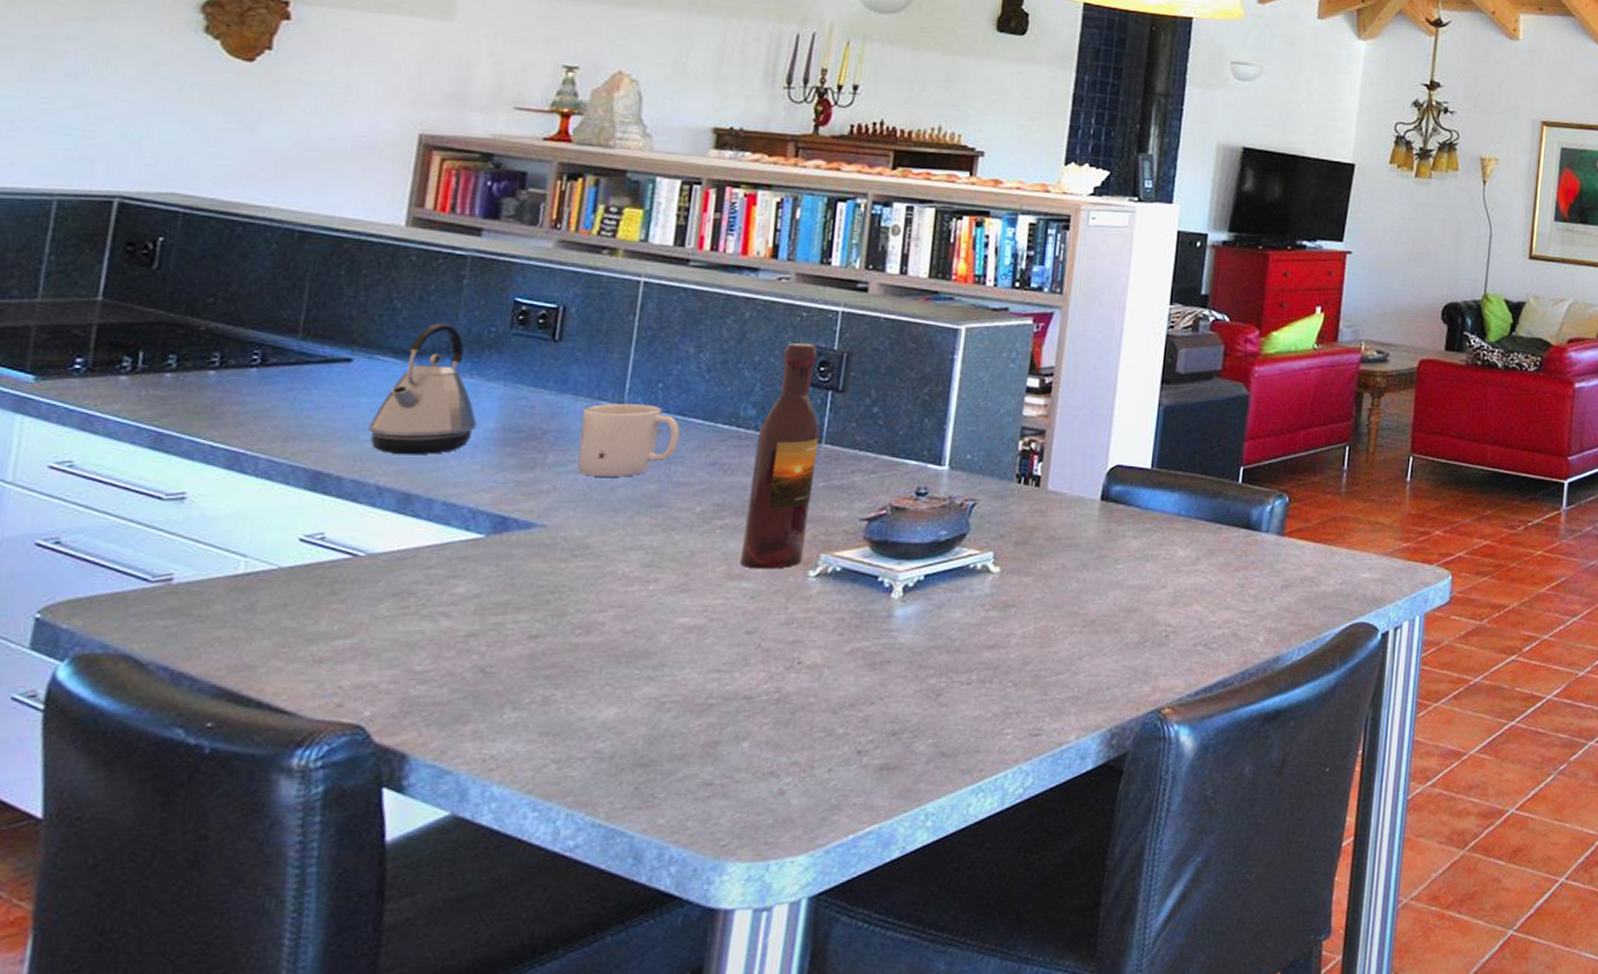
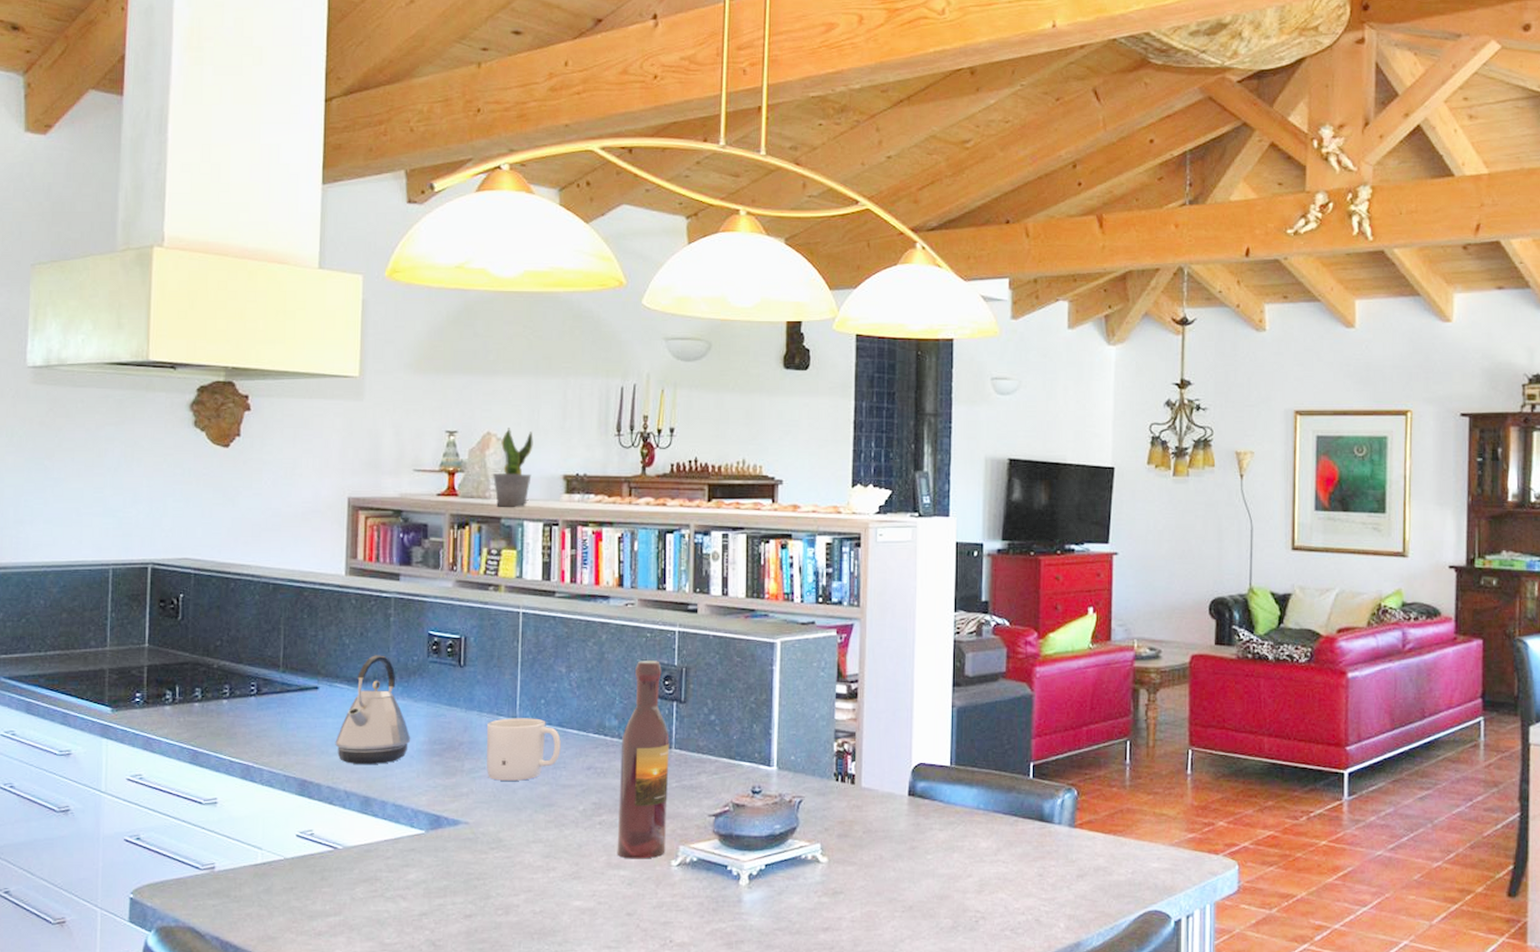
potted plant: none [620,68,679,161] -> present [493,428,533,508]

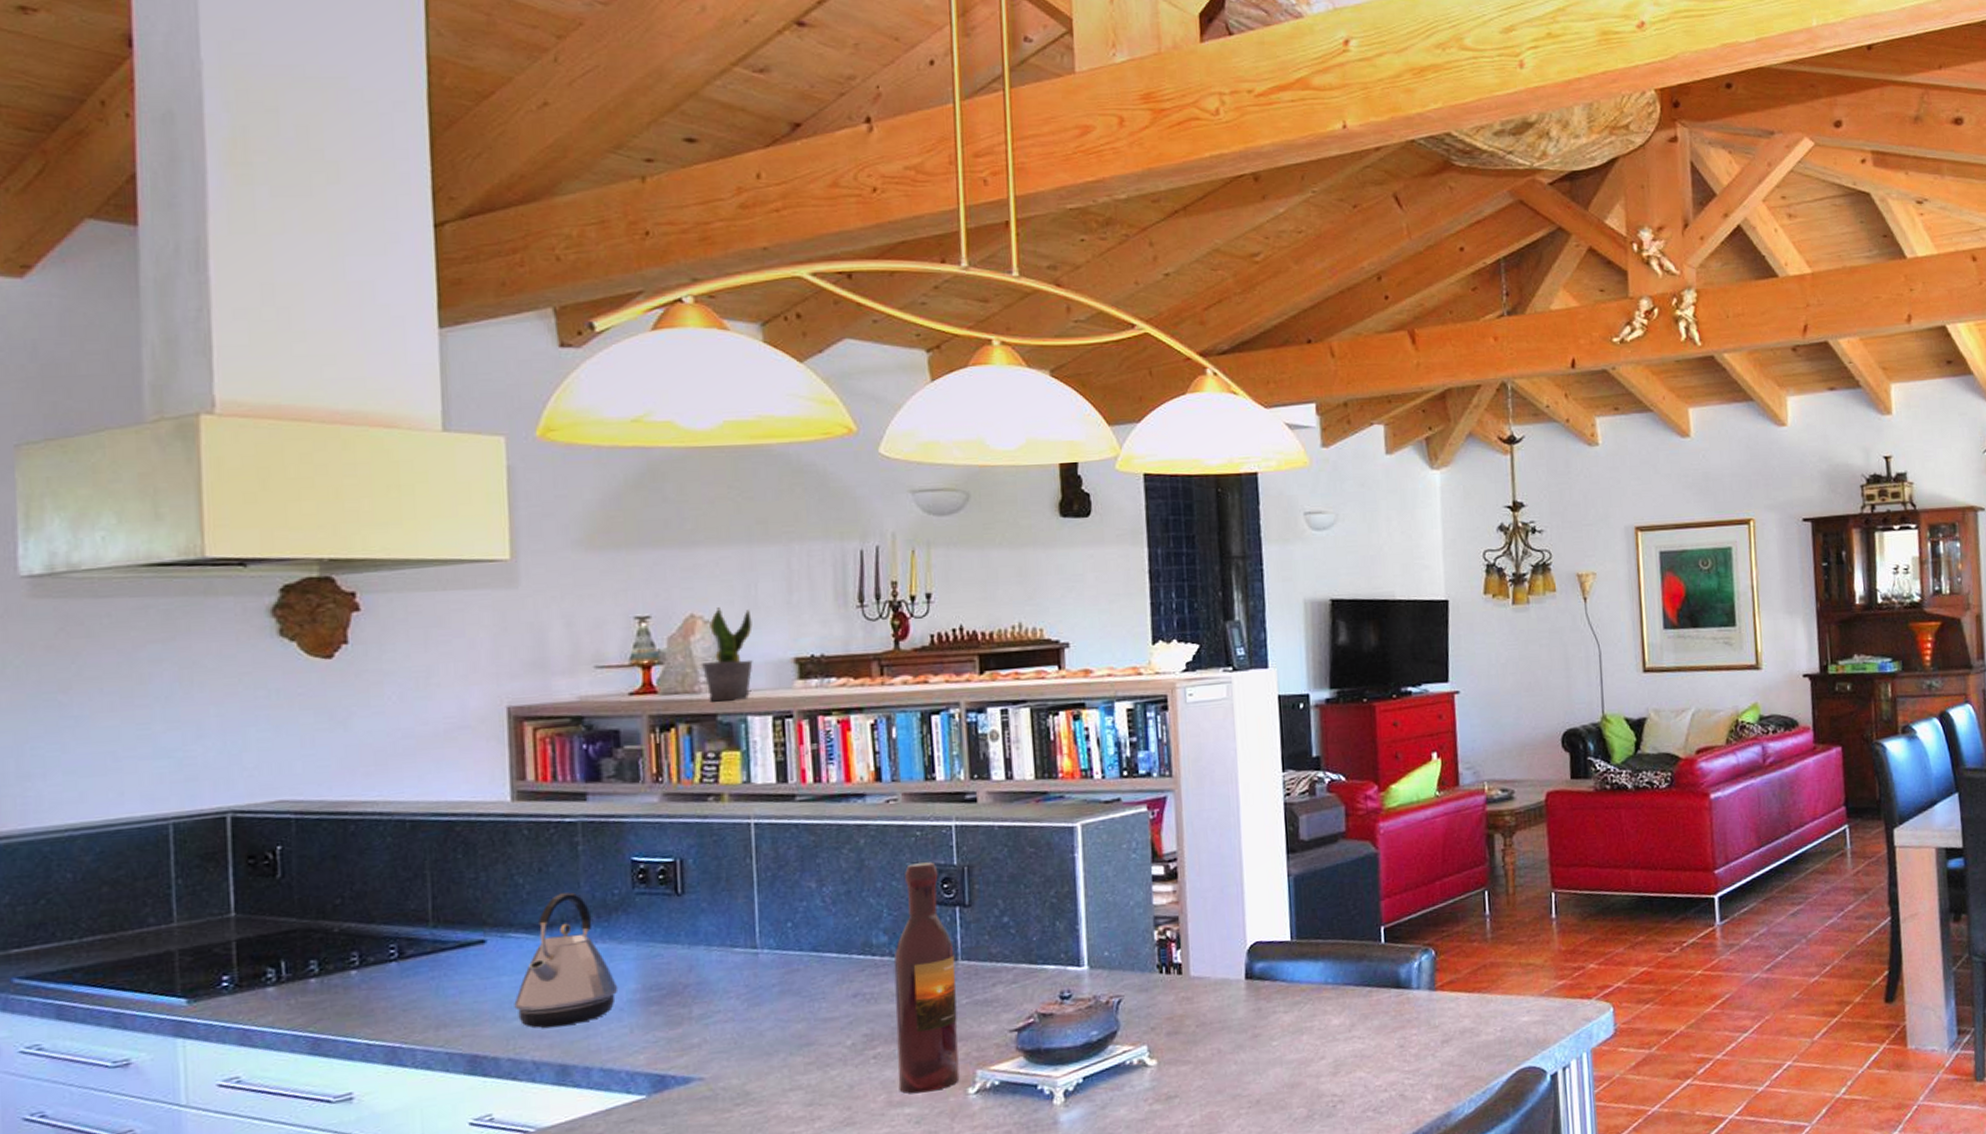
mug: present [486,718,561,781] -> none [718,945,818,1024]

